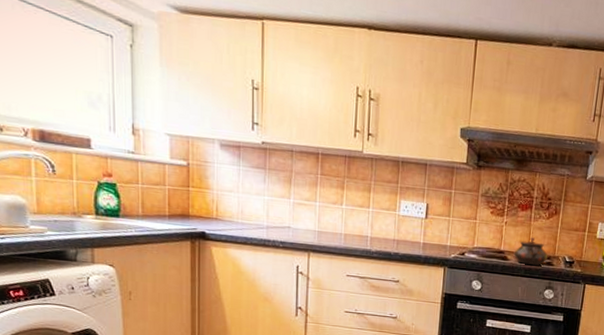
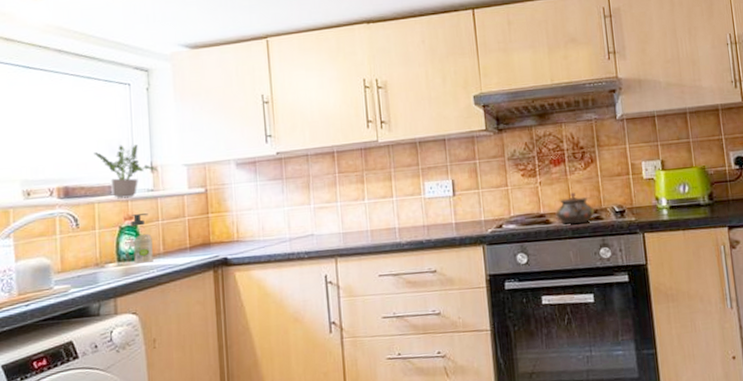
potted plant: none [72,99,140,156] -> present [94,145,158,198]
soap dispenser: none [103,173,132,222] -> present [125,213,153,264]

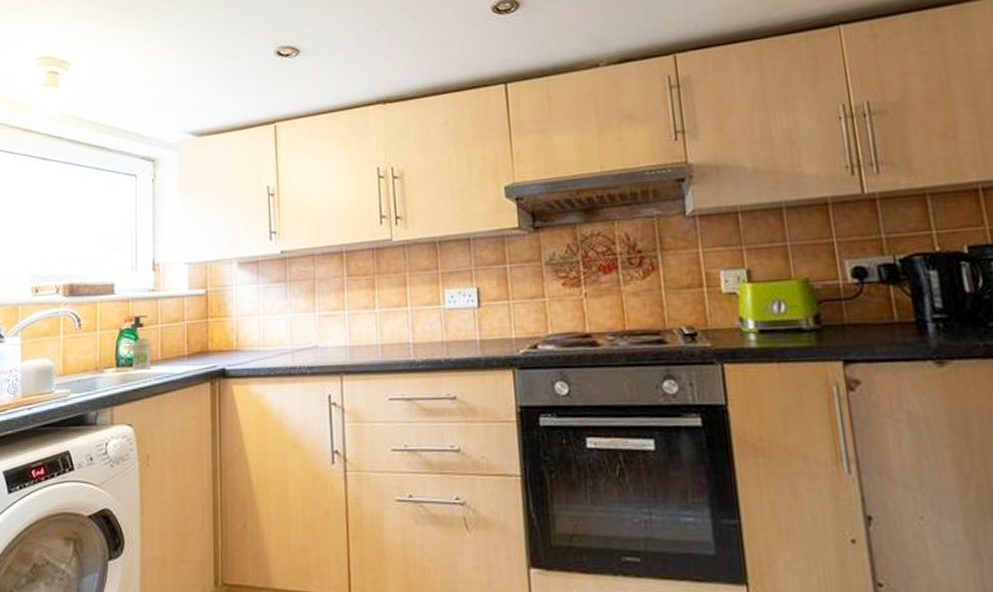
potted plant: present [94,145,158,198] -> none [99,240,159,298]
teapot: present [555,192,595,225] -> none [605,307,657,349]

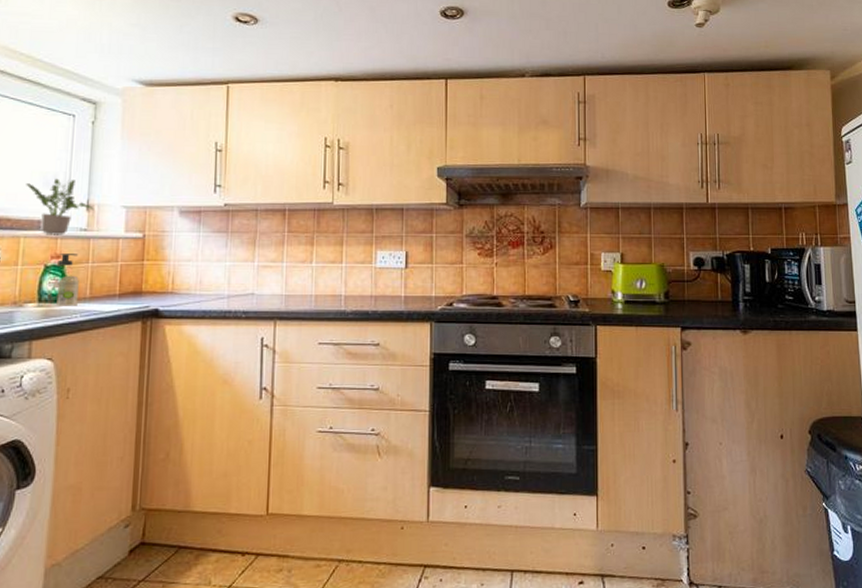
potted plant: none [99,240,159,298] -> present [26,178,94,235]

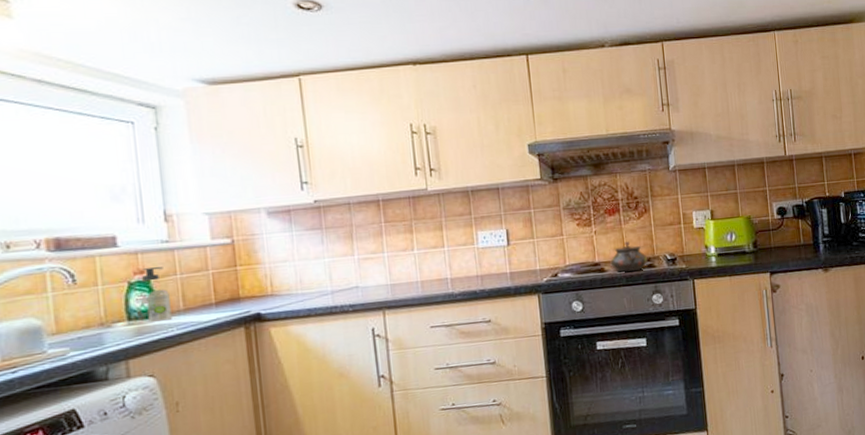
potted plant: present [26,178,94,235] -> none [91,191,173,251]
teapot: none [509,277,549,310] -> present [610,241,648,273]

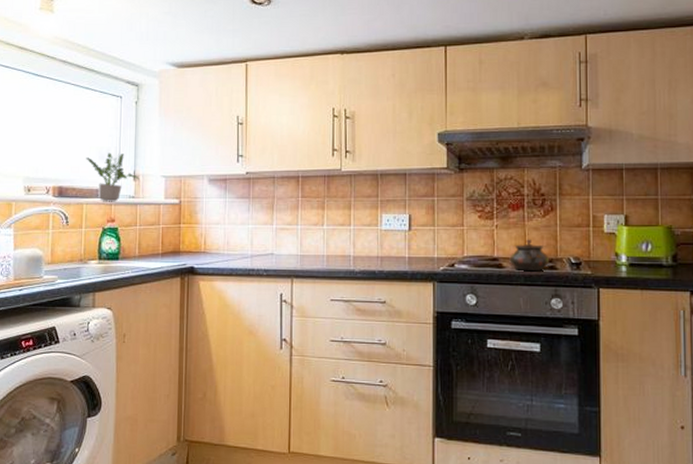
potted plant: none [91,191,173,251] -> present [86,153,140,202]
soap dispenser: present [136,267,172,322] -> none [106,218,130,263]

